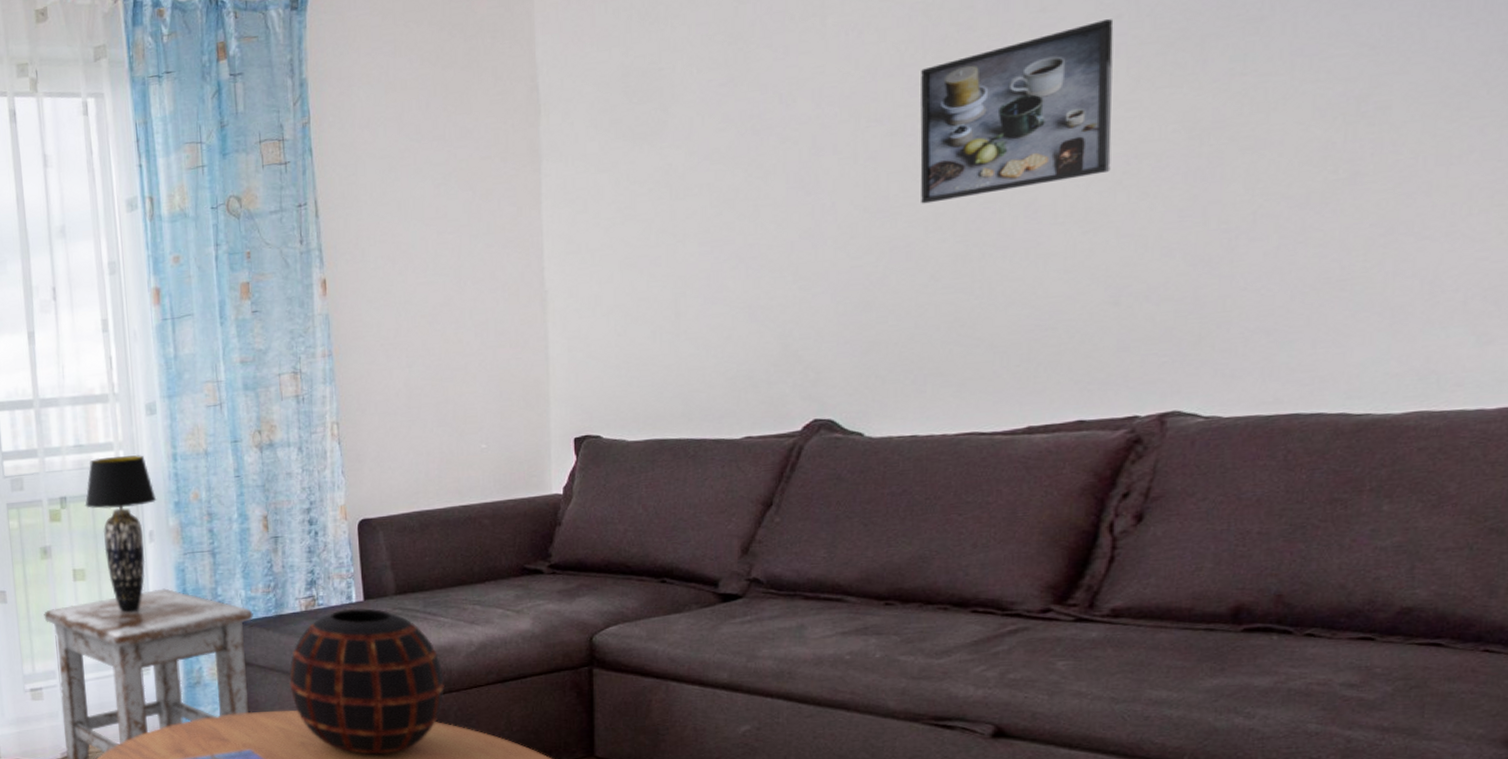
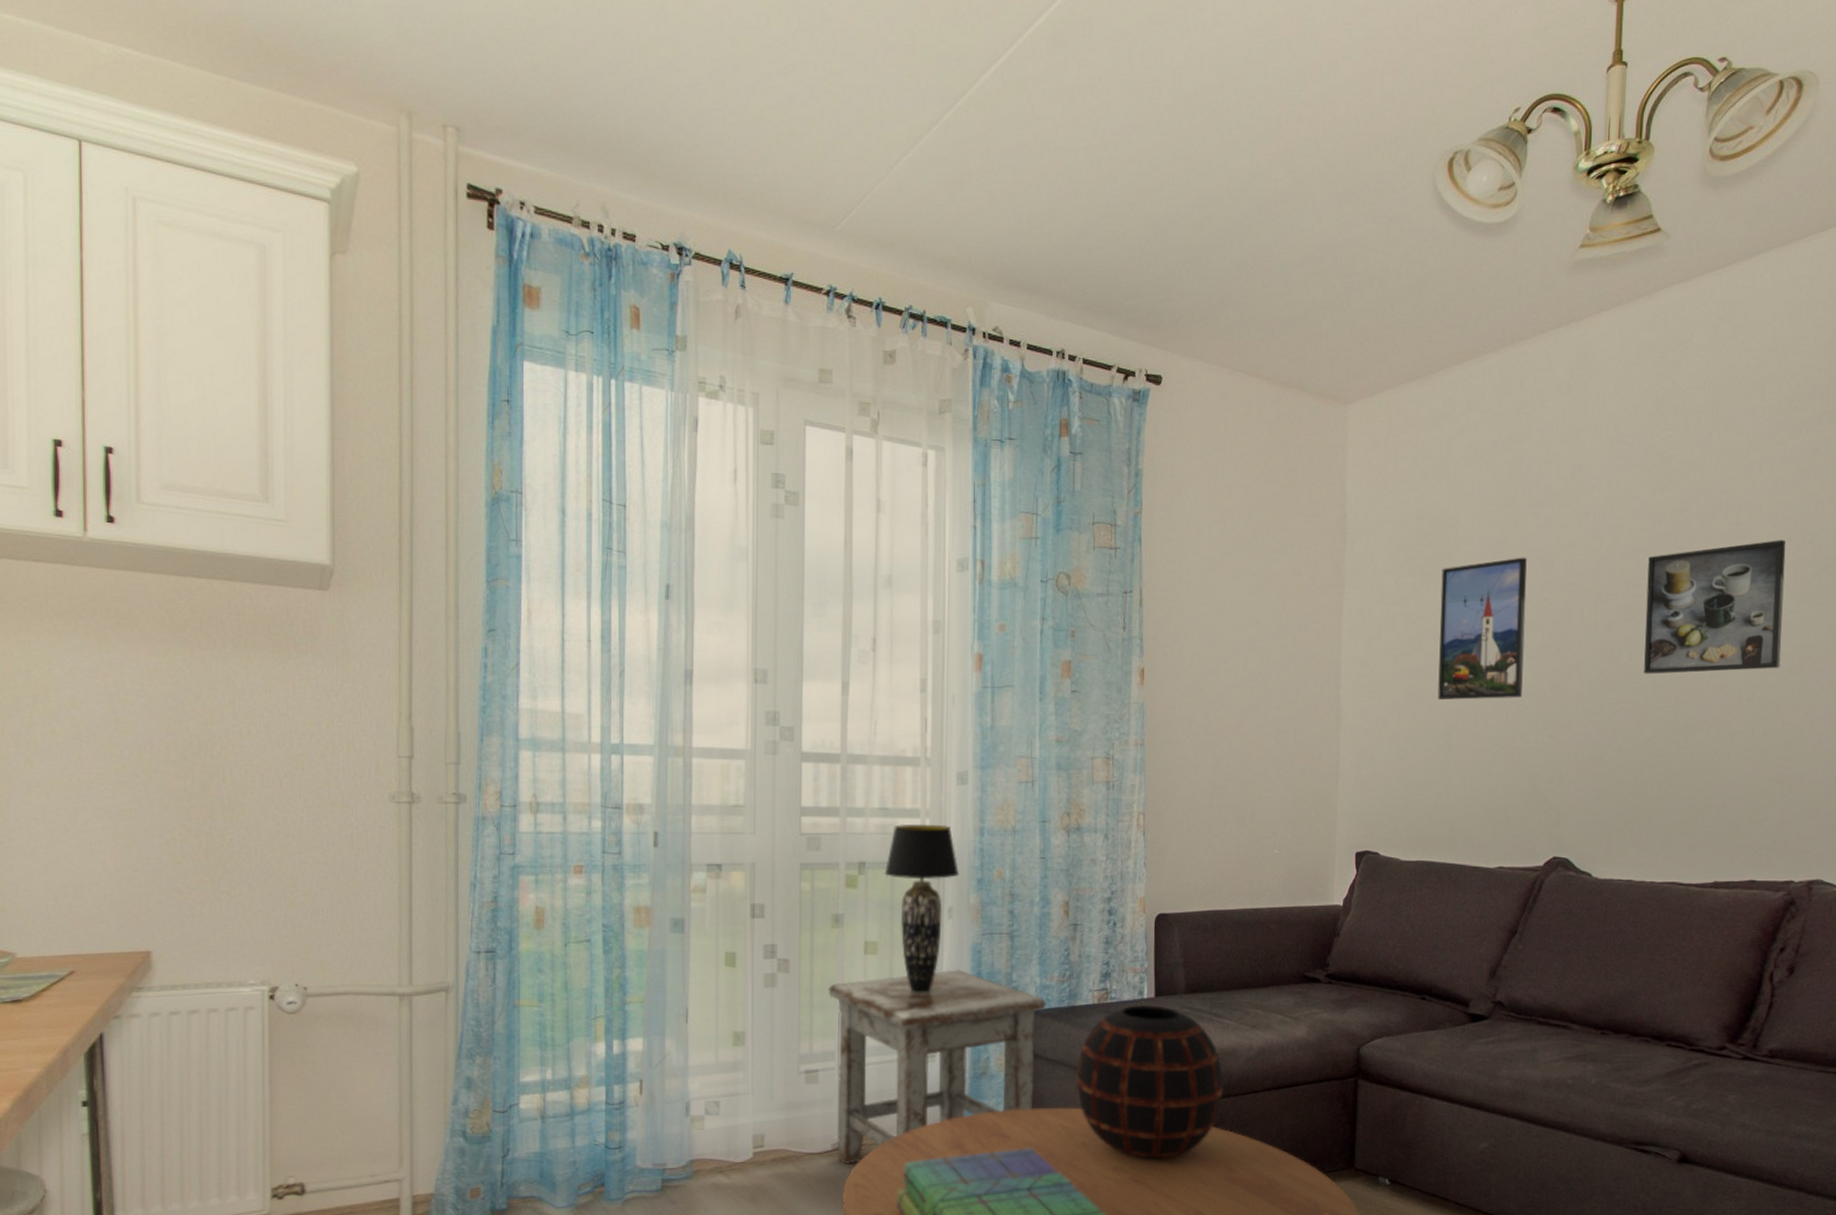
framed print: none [656,96,764,267] -> present [1438,557,1527,700]

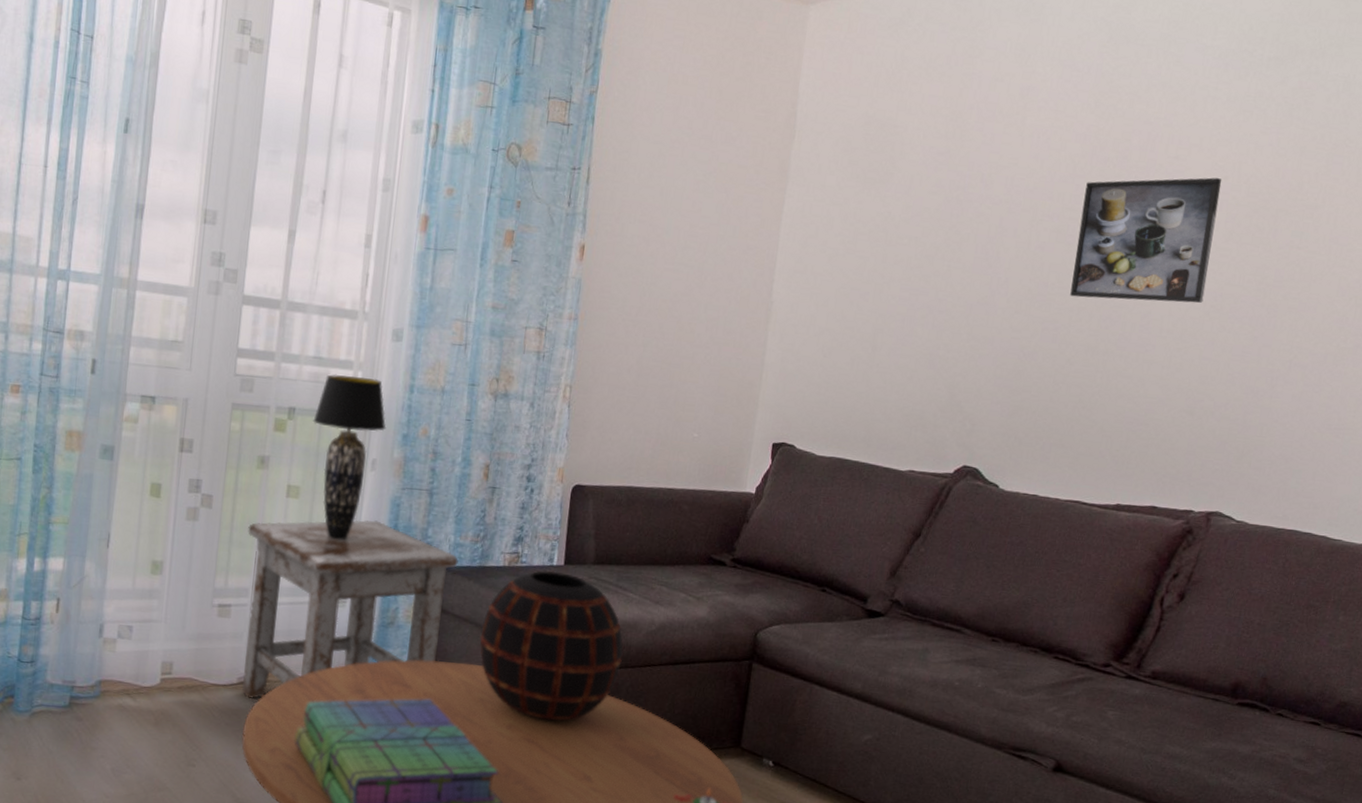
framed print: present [1438,557,1527,700] -> none [867,170,968,308]

